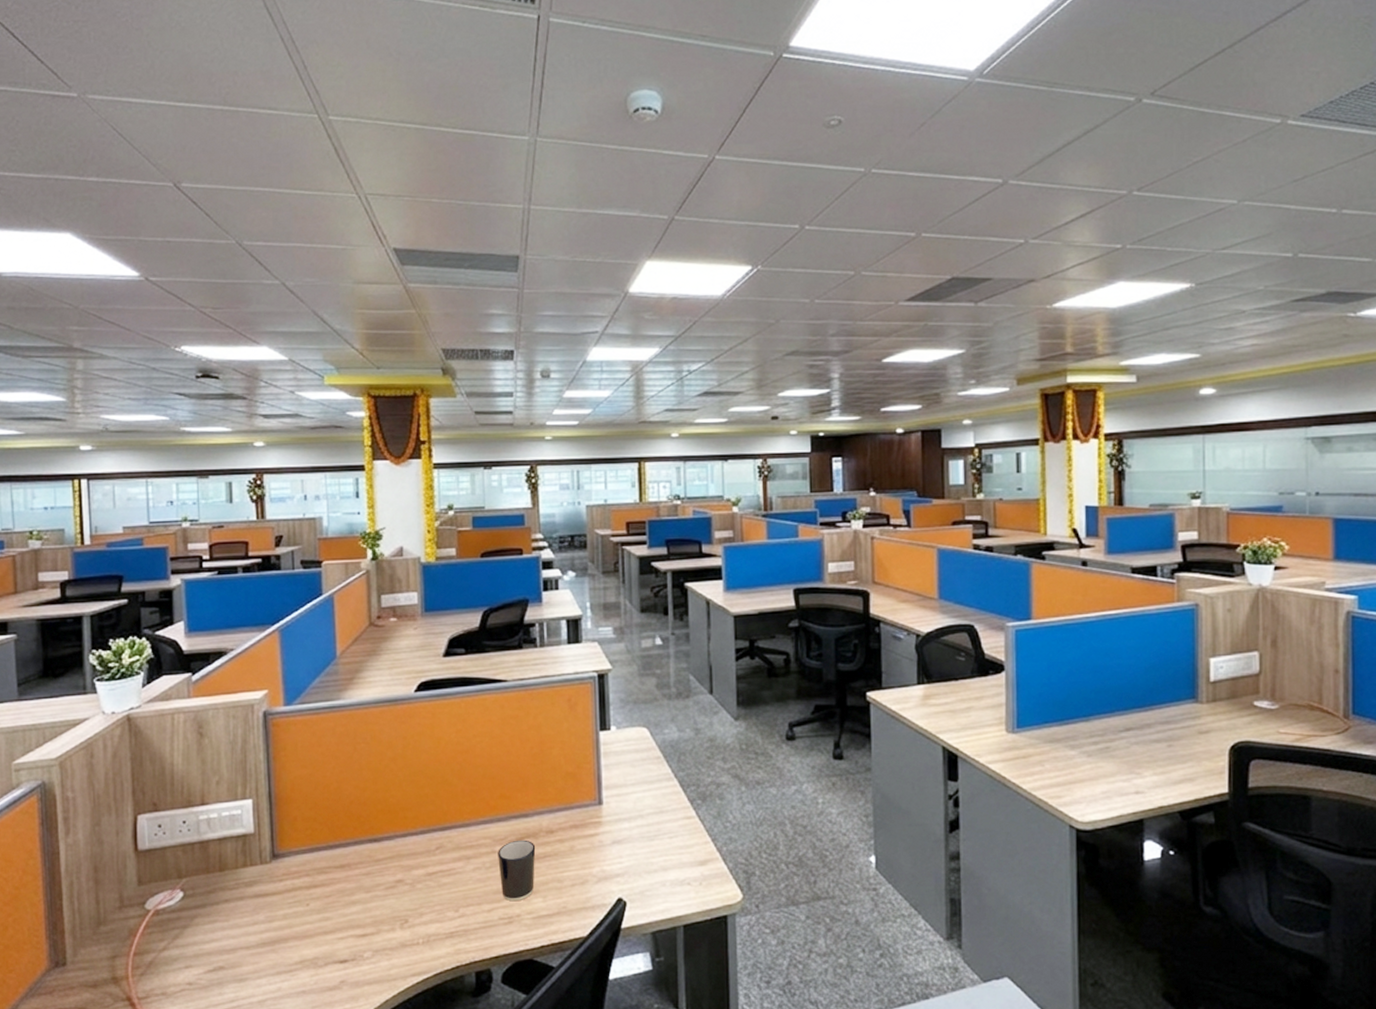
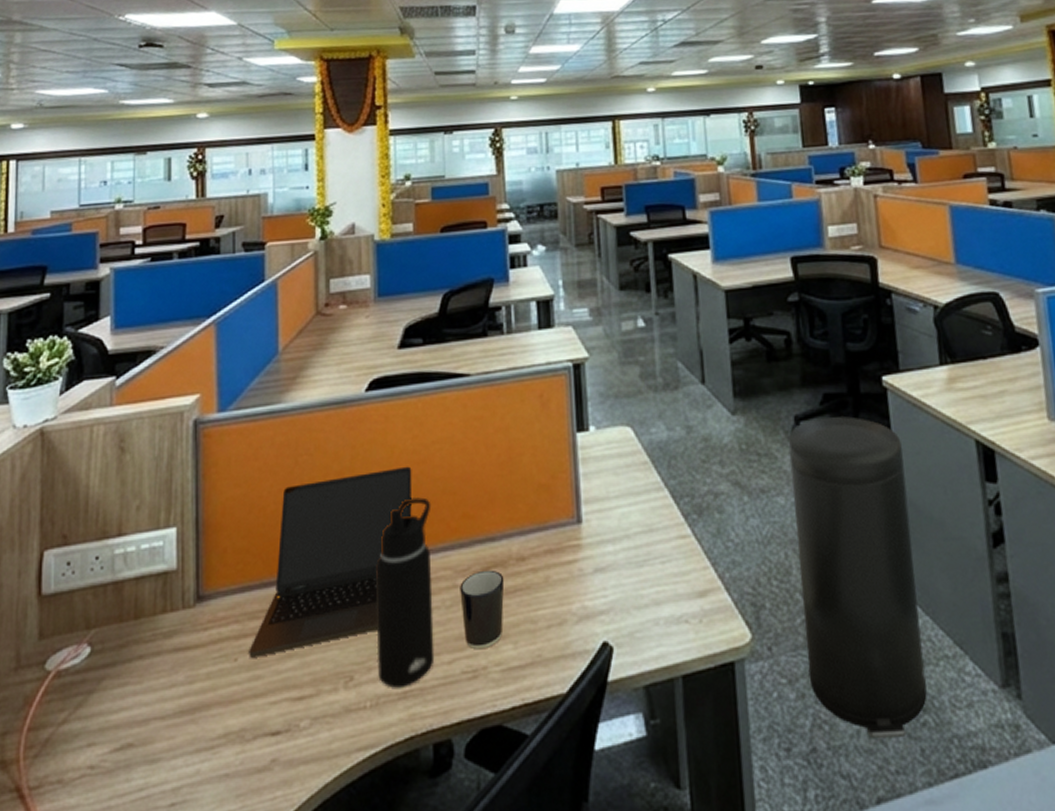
laptop: none [318,755,457,903] -> present [249,466,413,658]
water bottle: none [426,780,476,928] -> present [376,497,435,686]
pedal bin: none [782,725,885,976] -> present [788,416,927,739]

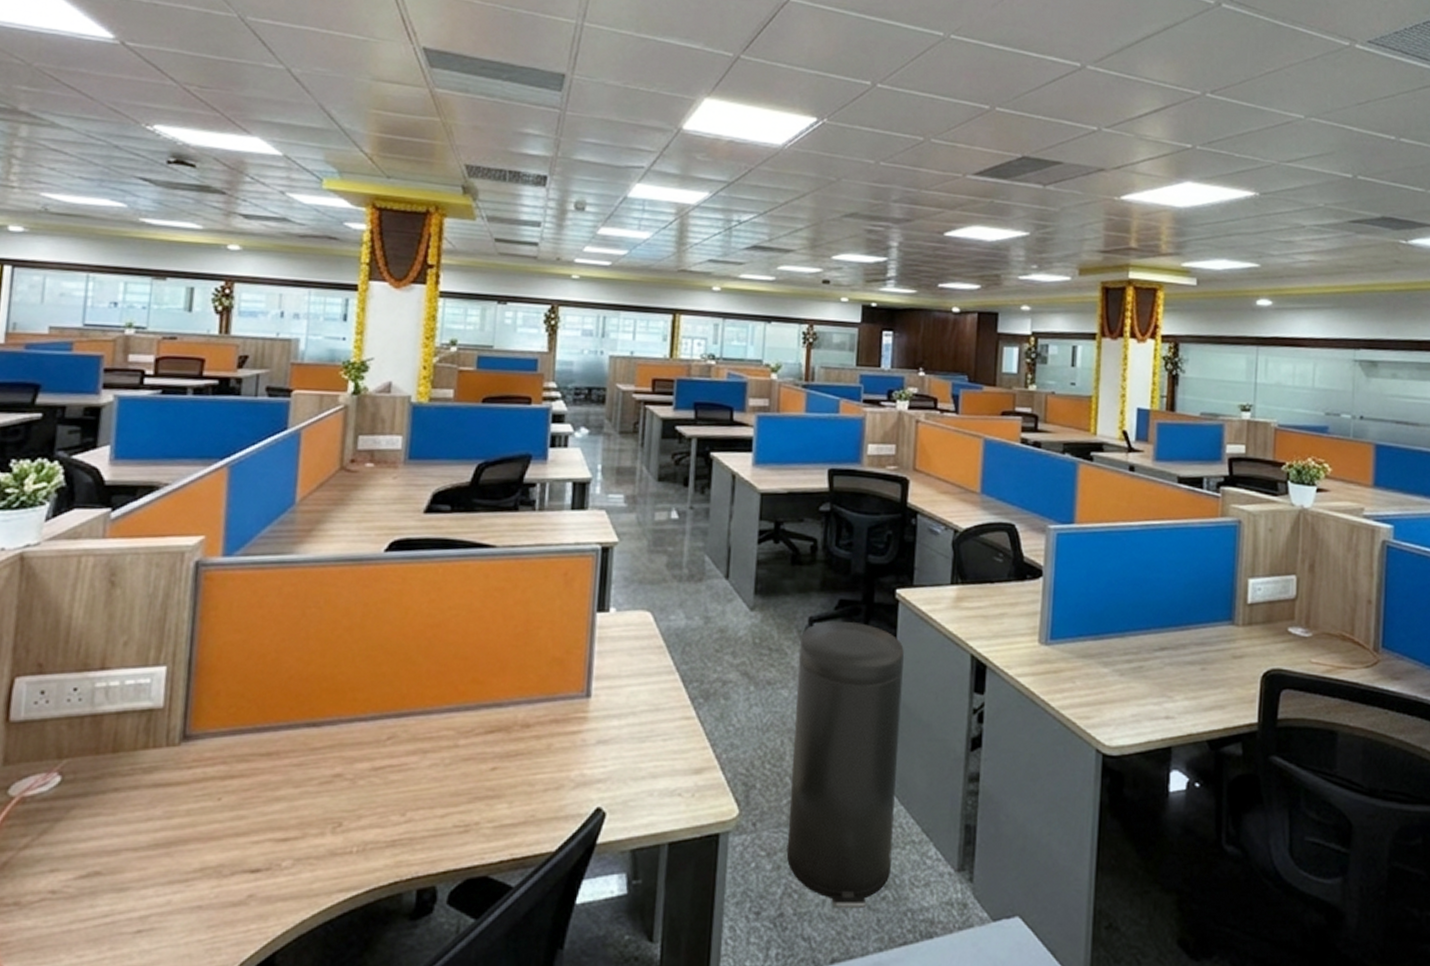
laptop: present [249,466,413,658] -> none [234,628,425,798]
water bottle: present [376,497,435,686] -> none [368,659,441,835]
mug: present [460,569,505,650] -> none [460,733,507,807]

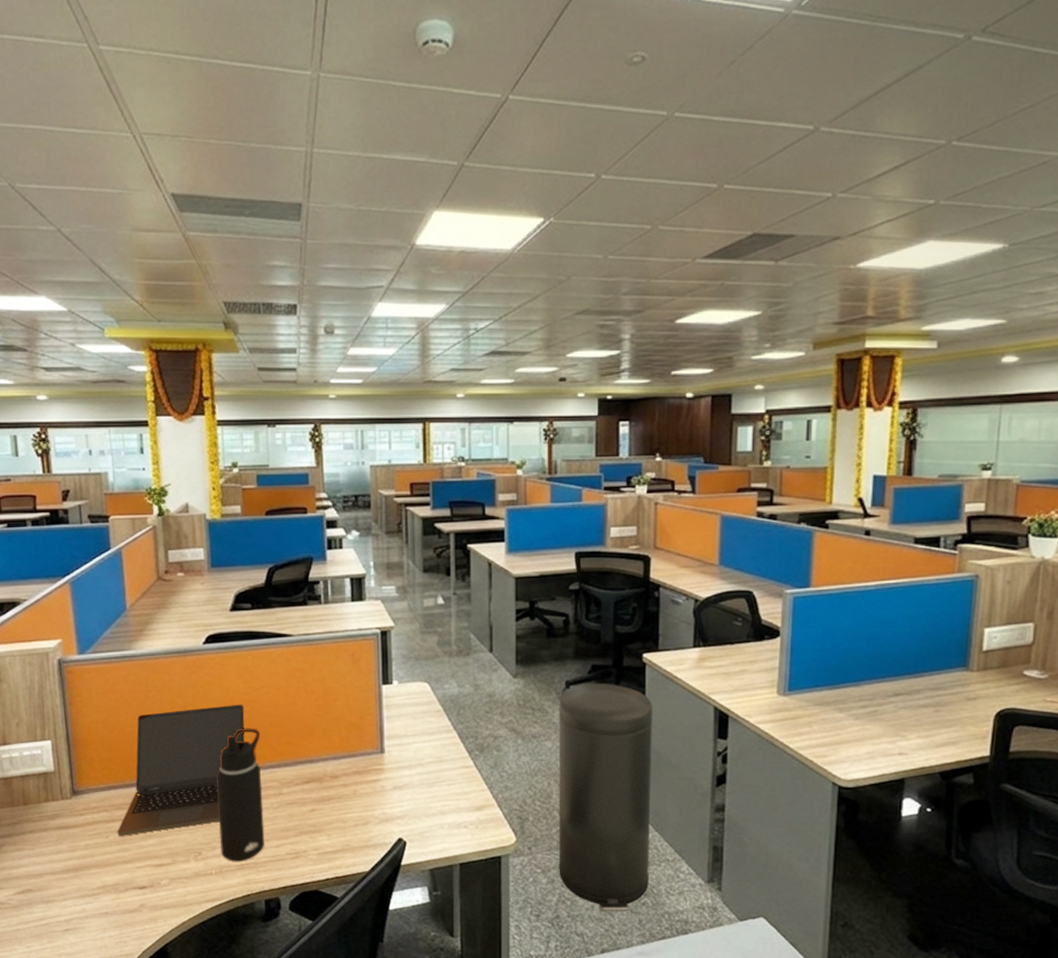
laptop: none [234,628,425,798] -> present [117,704,245,836]
water bottle: none [368,659,441,835] -> present [216,728,265,861]

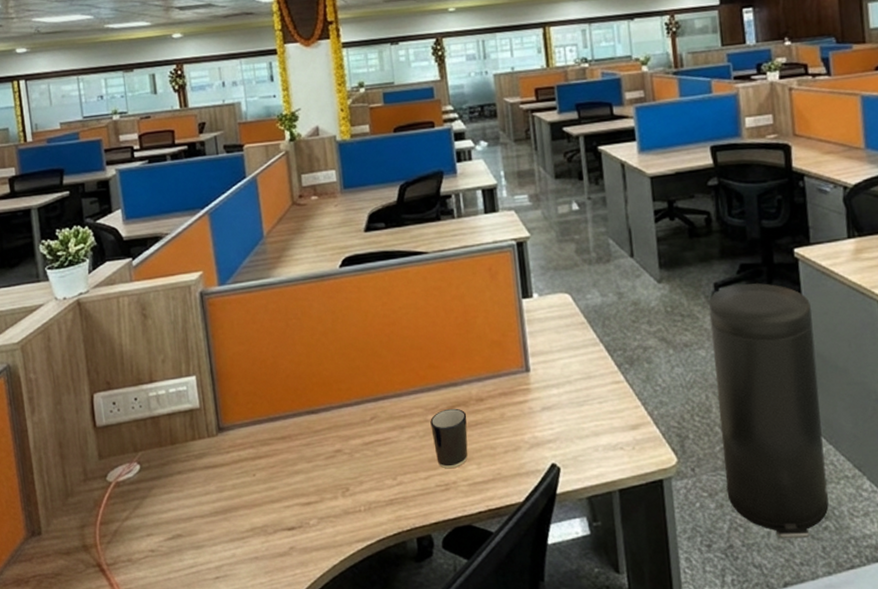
laptop: present [117,704,245,836] -> none [264,327,387,474]
water bottle: present [216,728,265,861] -> none [360,352,413,496]
mug: none [285,783,321,839] -> present [430,408,468,469]

